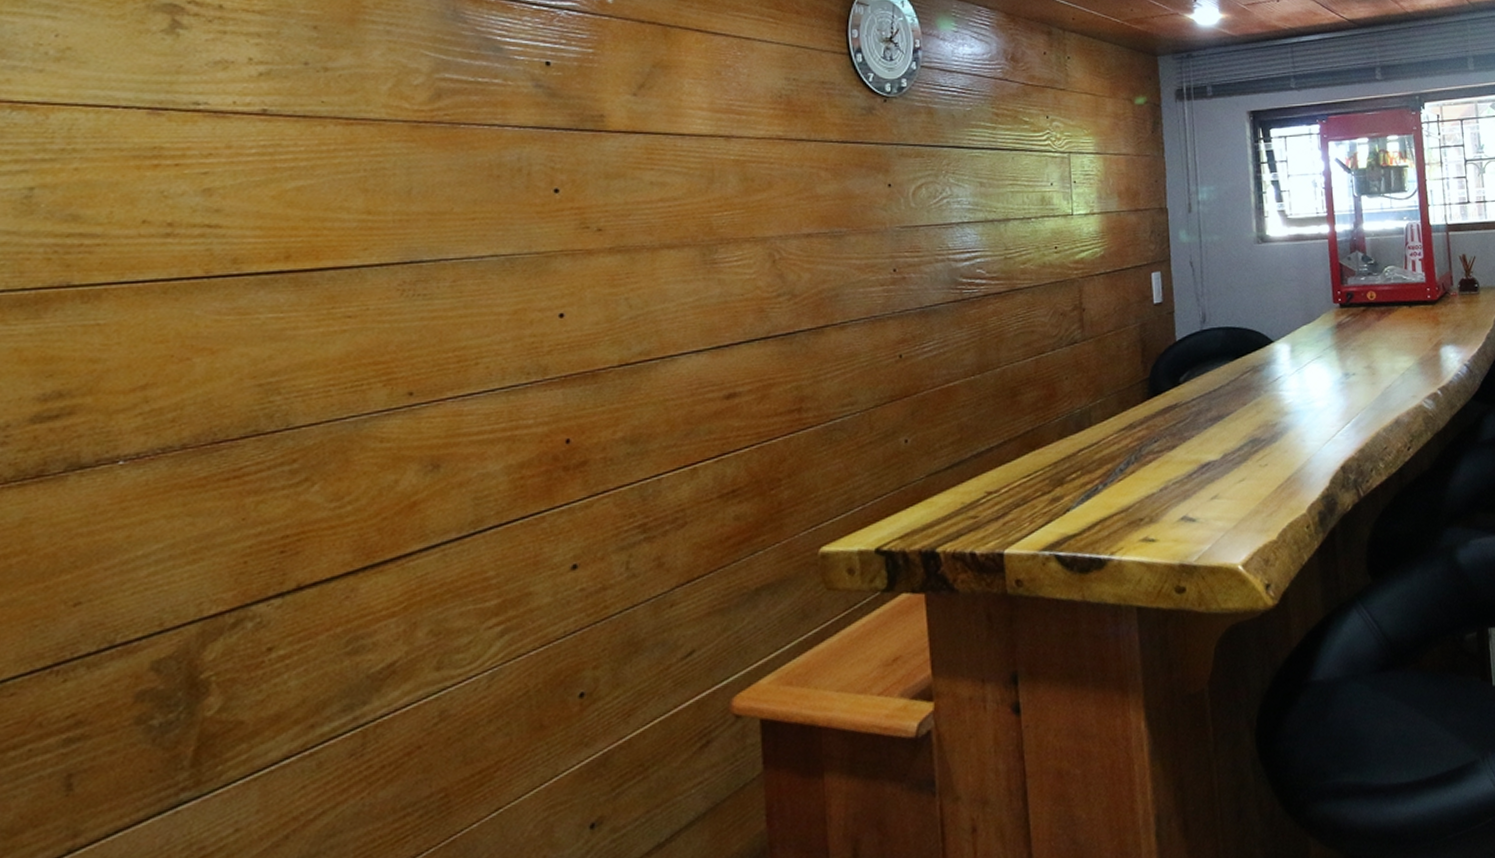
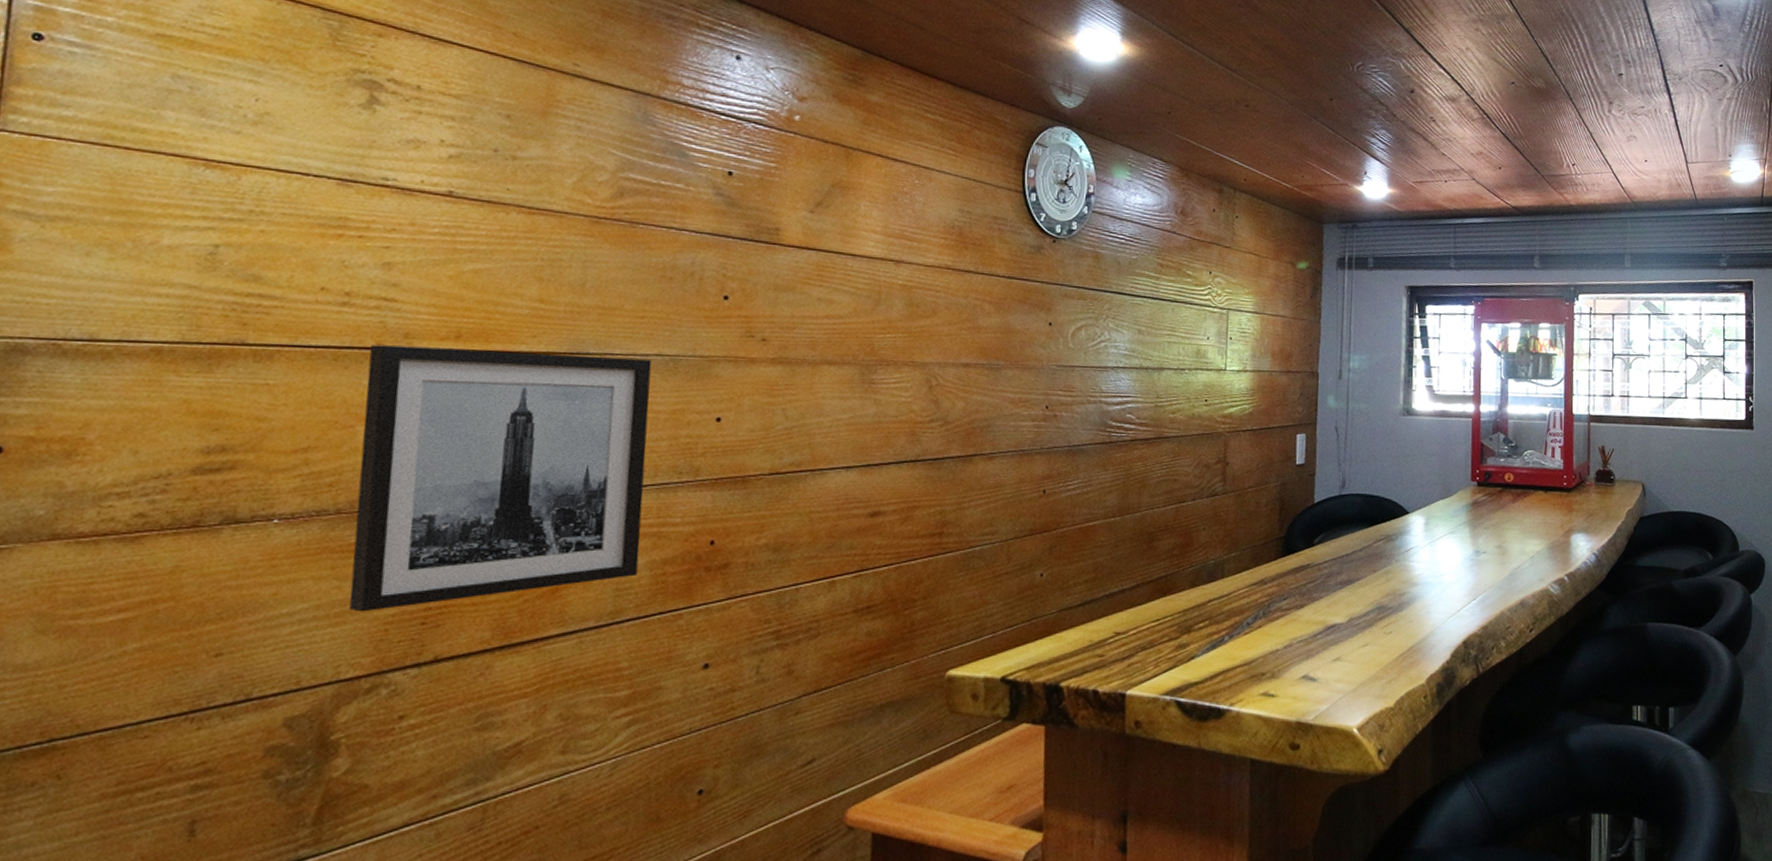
wall art: none [198,261,495,547] -> present [349,345,652,612]

